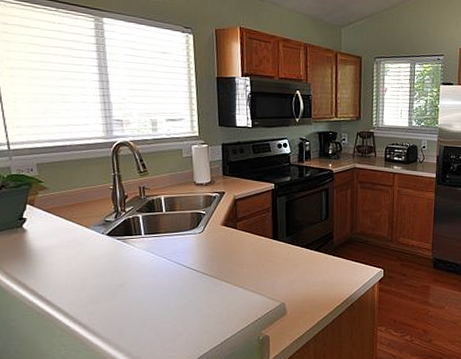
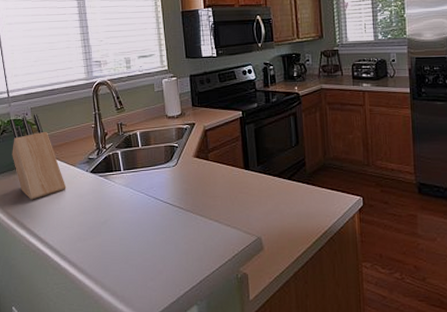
knife block: none [10,171,78,261] -> present [10,114,66,200]

